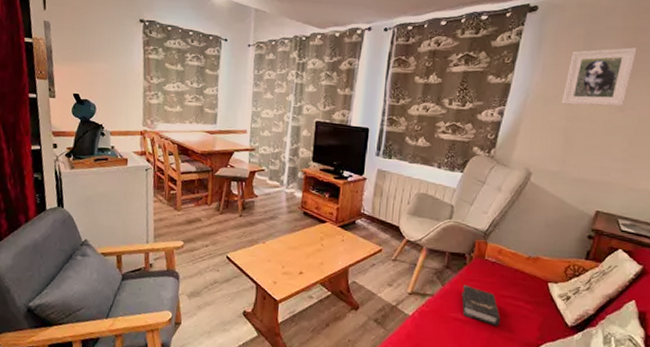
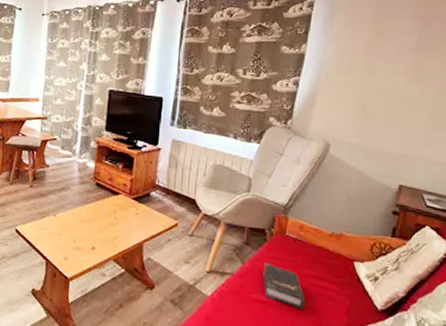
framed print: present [561,47,637,107] -> none [357,20,429,79]

